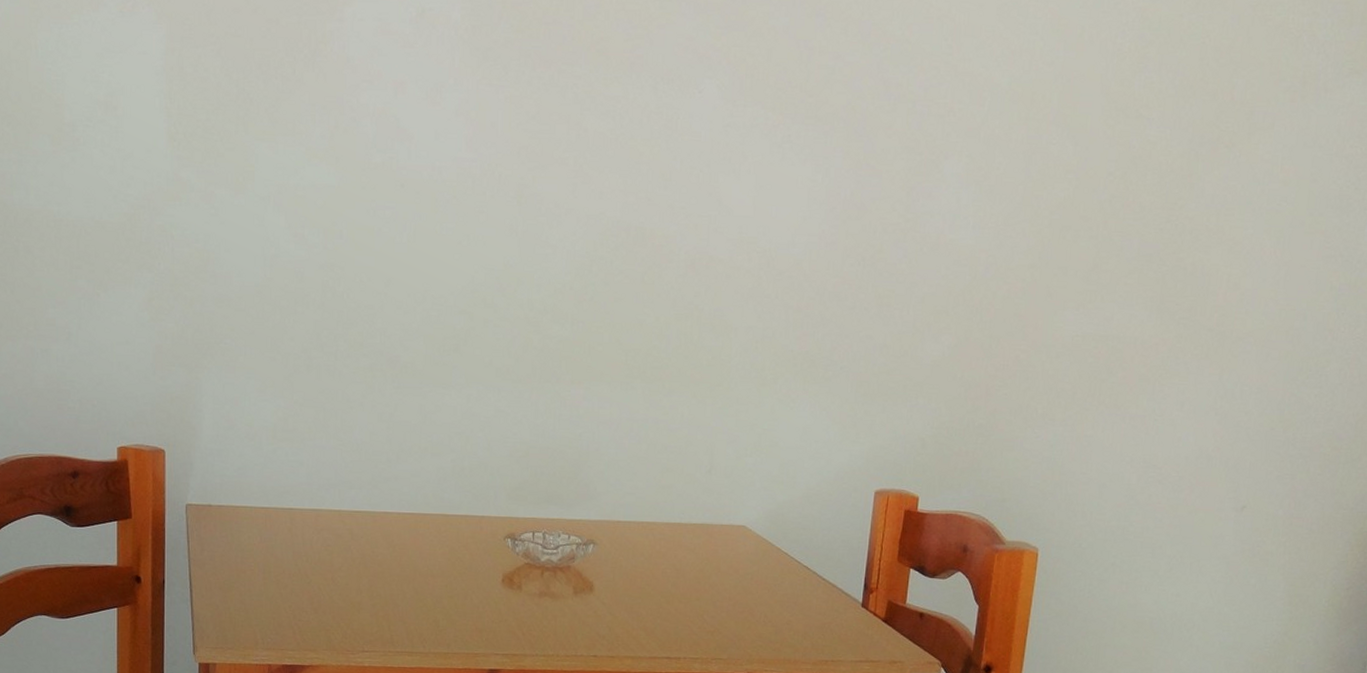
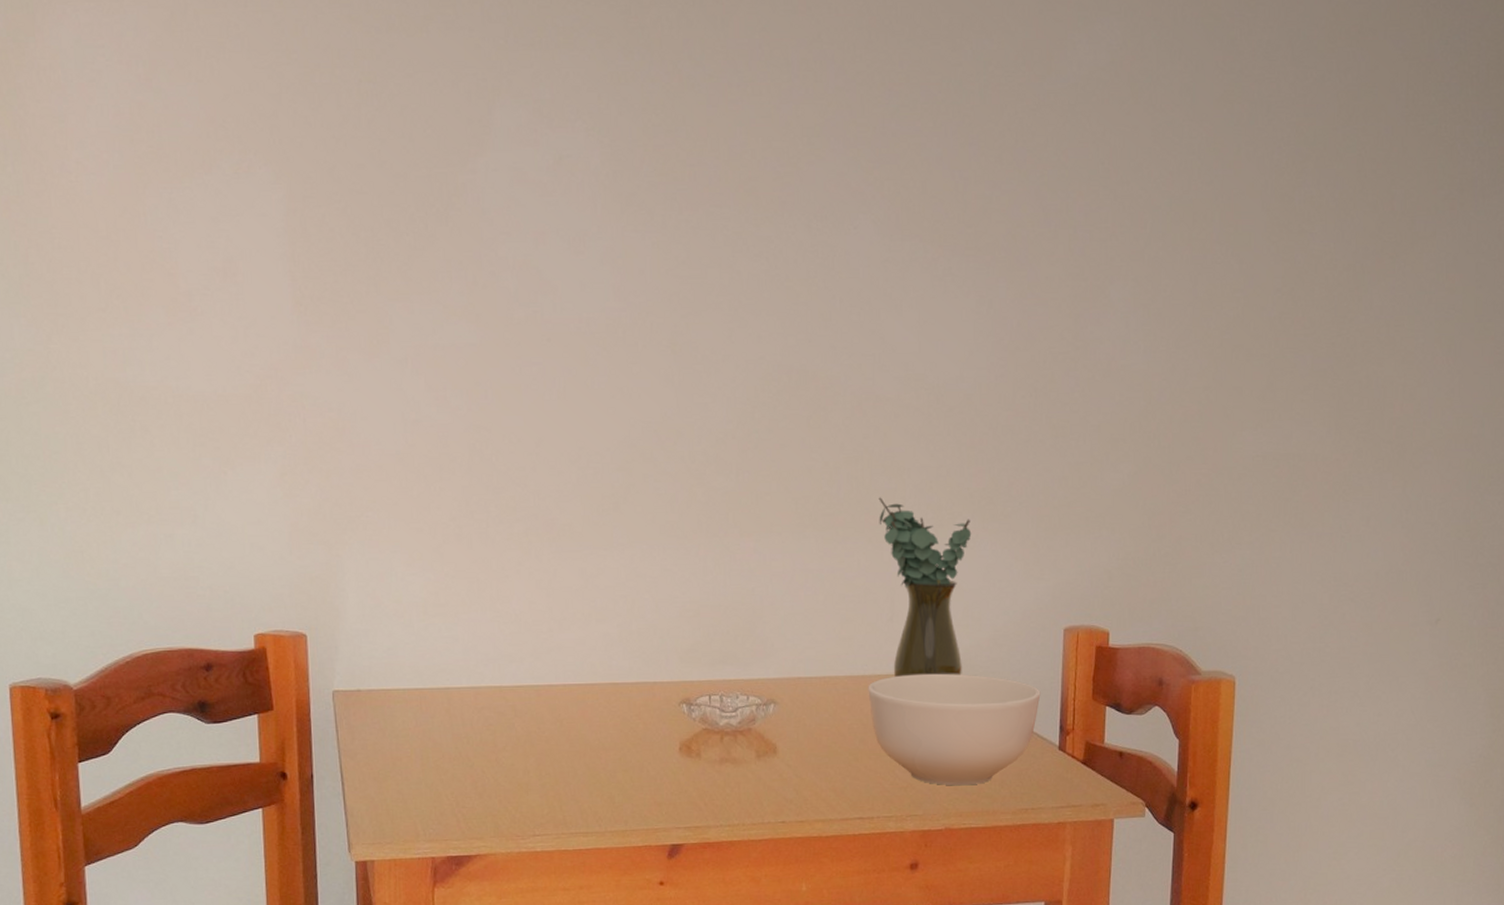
bowl: none [683,525,848,635] -> present [868,673,1041,786]
vase: none [704,354,793,529] -> present [878,497,972,677]

